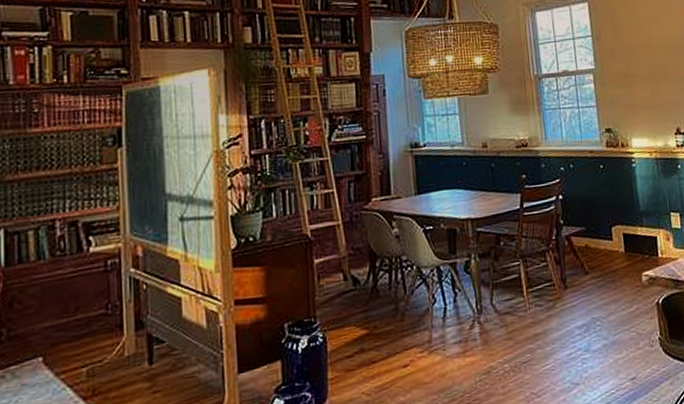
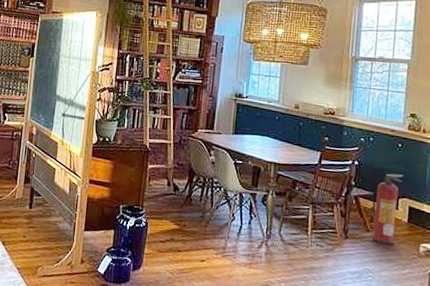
fire extinguisher: none [583,199,615,284] -> present [368,174,403,245]

